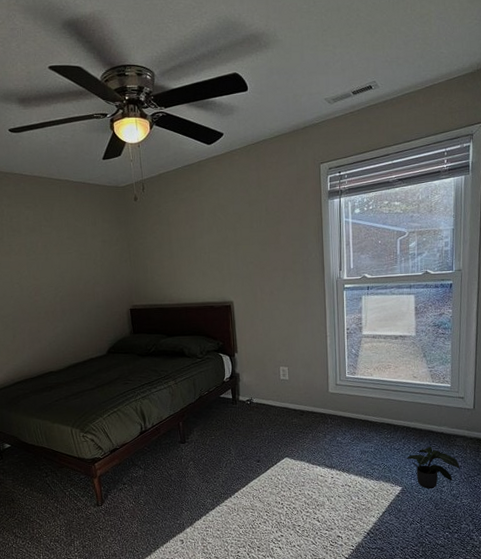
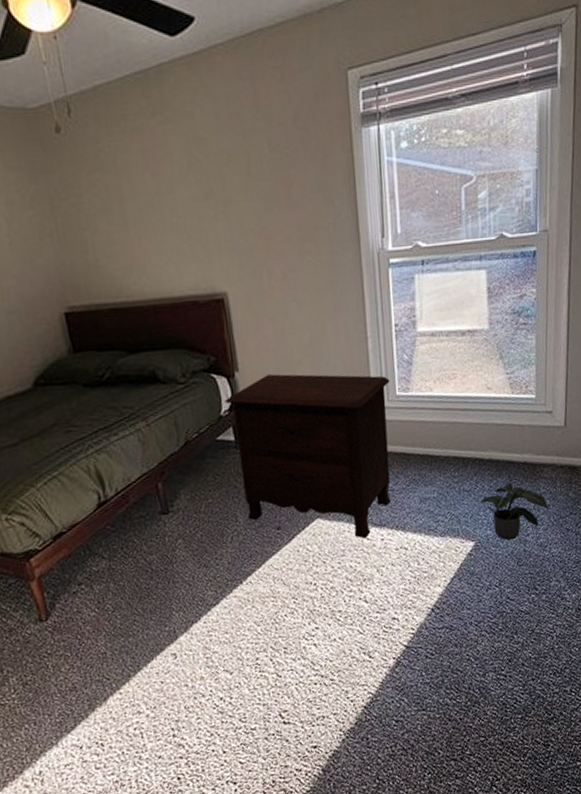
nightstand: none [227,356,342,475] -> present [224,374,391,539]

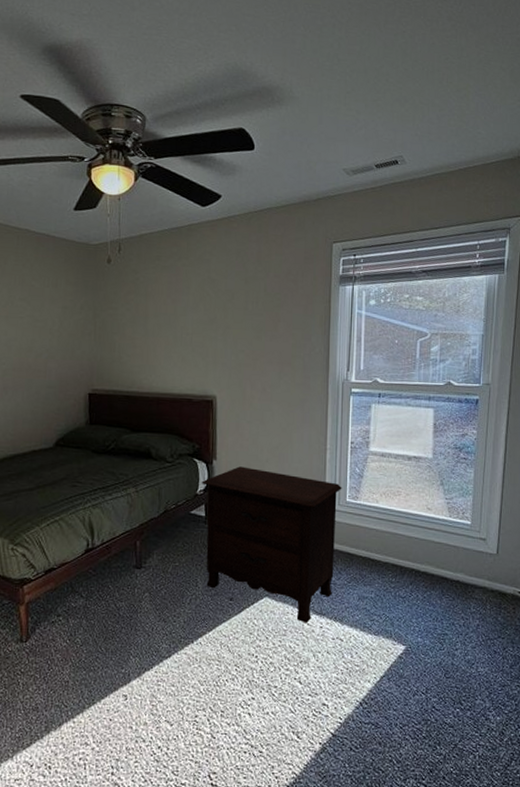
potted plant: present [479,482,548,540] -> none [413,597,478,651]

